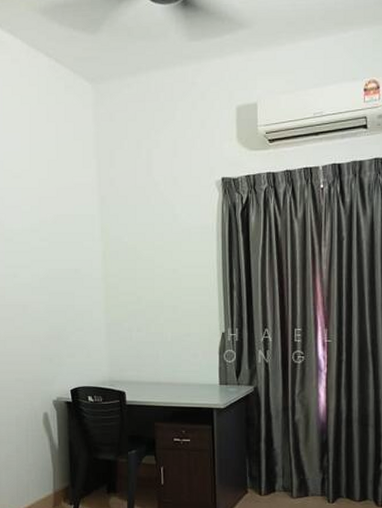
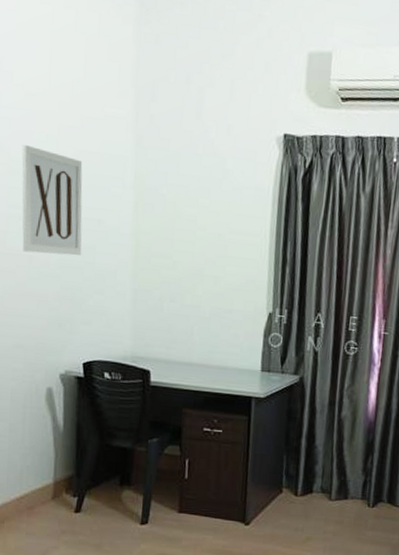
wall art: none [13,216,64,302] -> present [21,144,83,256]

